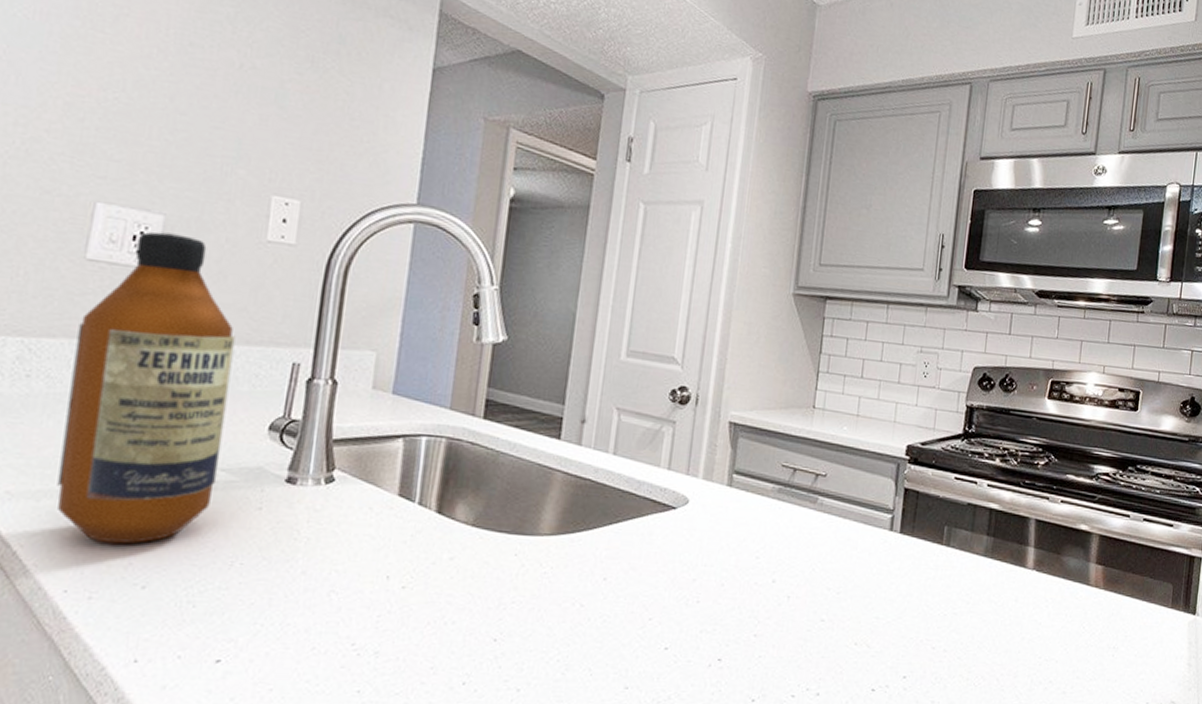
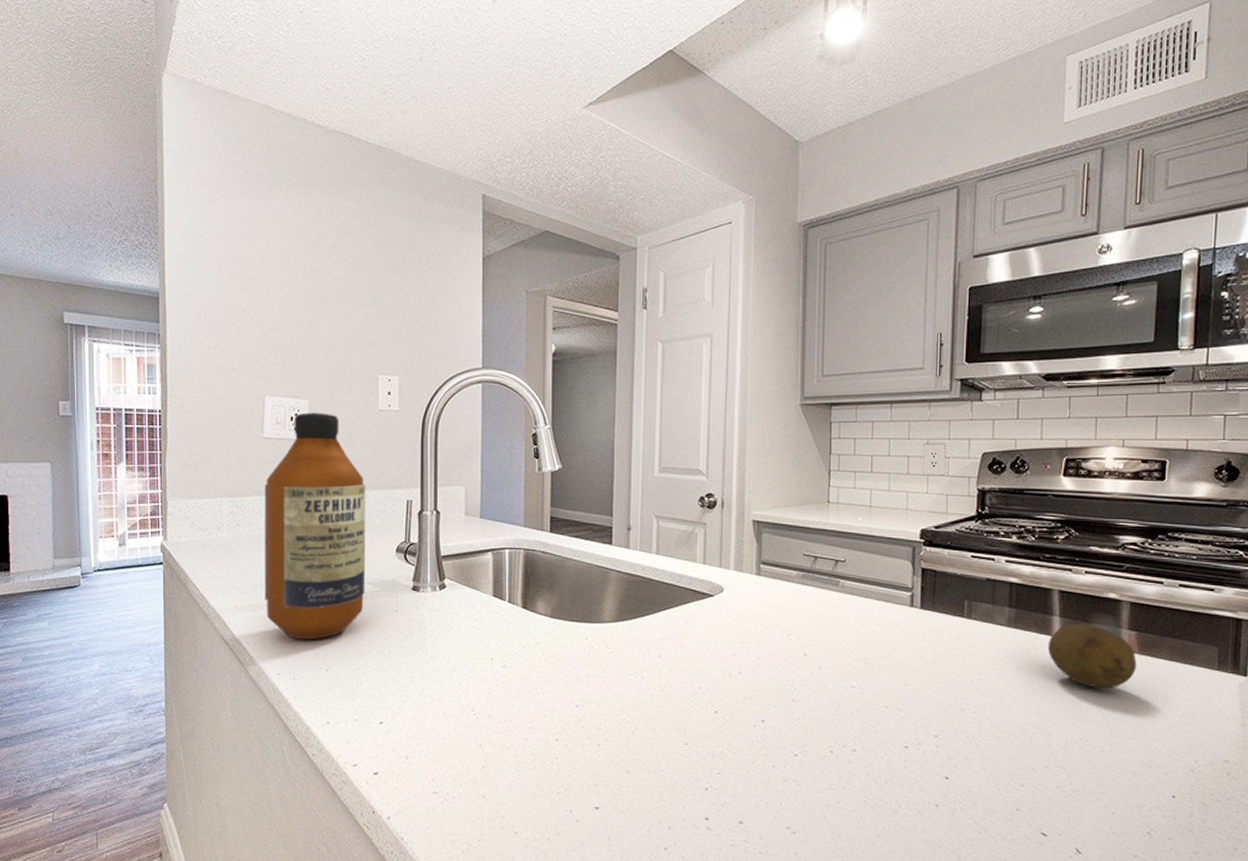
fruit: none [1021,555,1102,626] -> present [1048,623,1137,689]

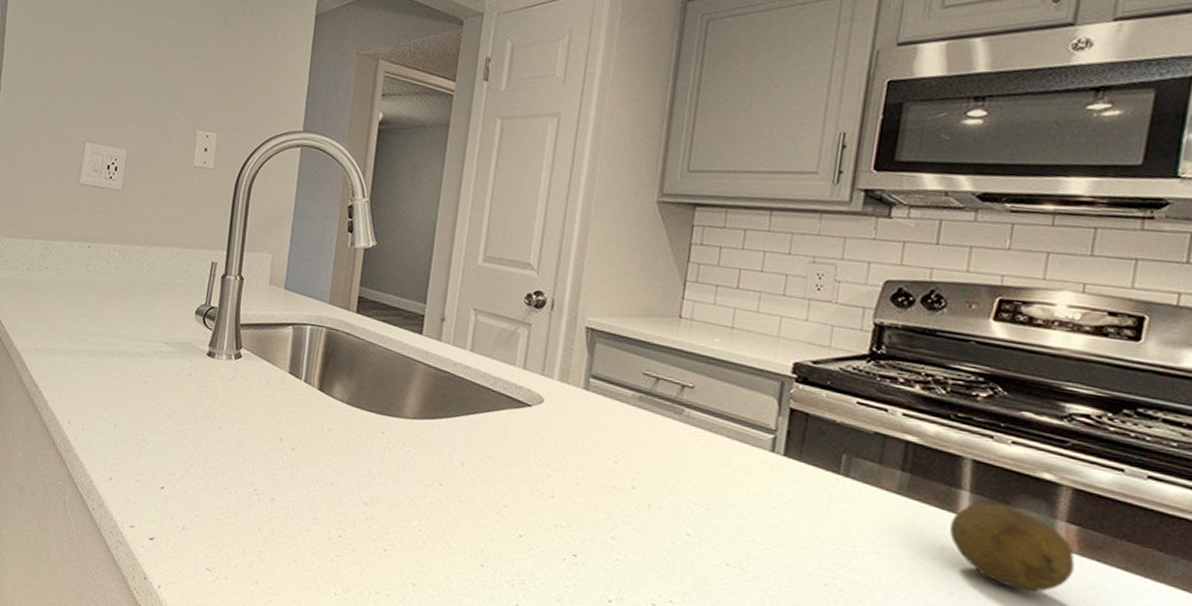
bottle: present [264,412,366,640] -> none [64,162,173,393]

